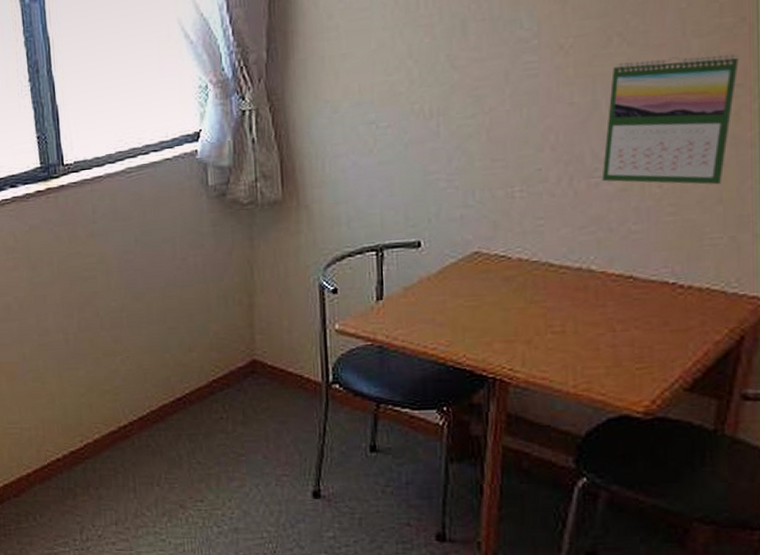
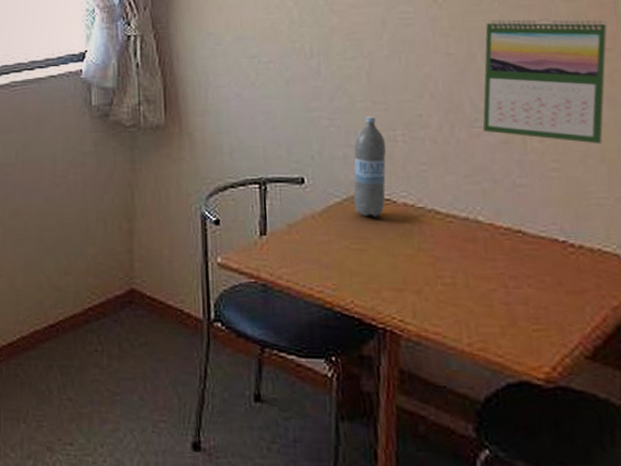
water bottle: none [469,174,504,275] -> present [353,116,387,217]

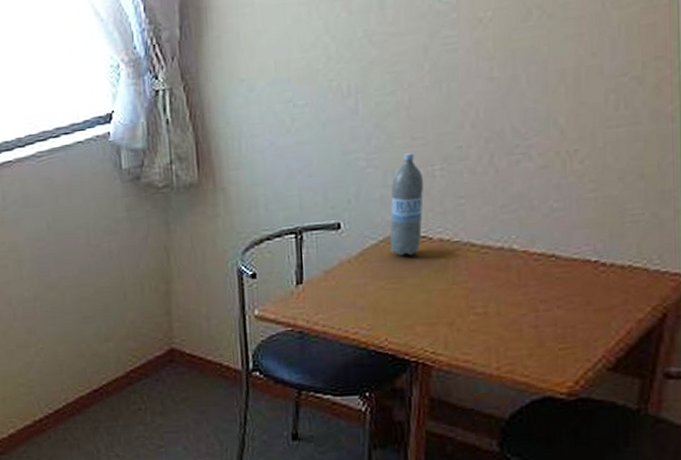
calendar: present [482,18,607,144] -> none [522,26,659,160]

